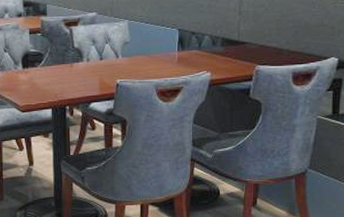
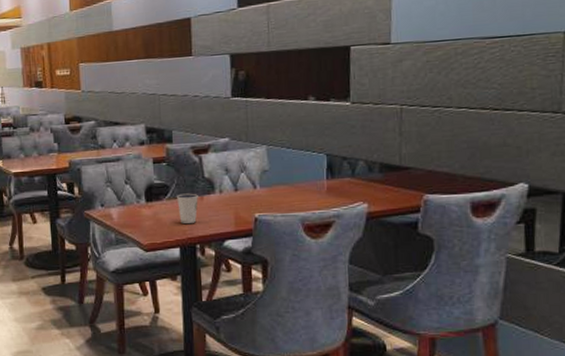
dixie cup: none [50,61,69,88] -> present [177,193,198,223]

